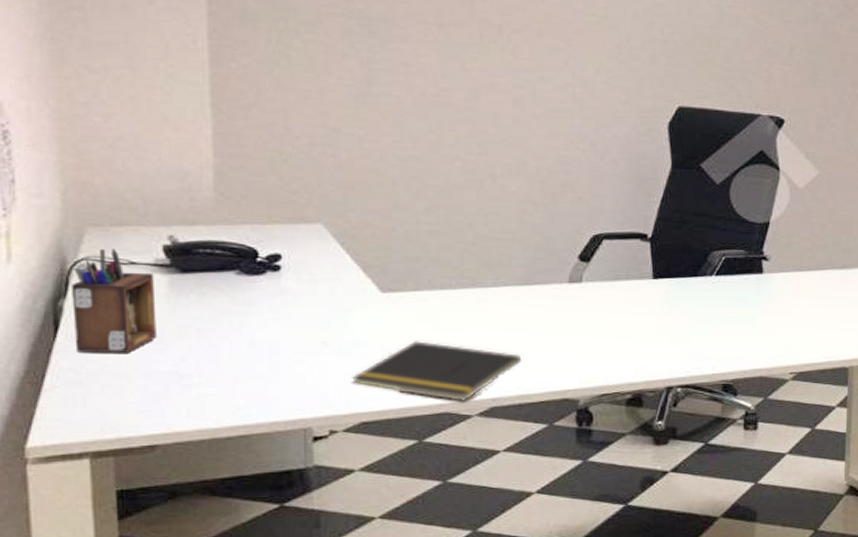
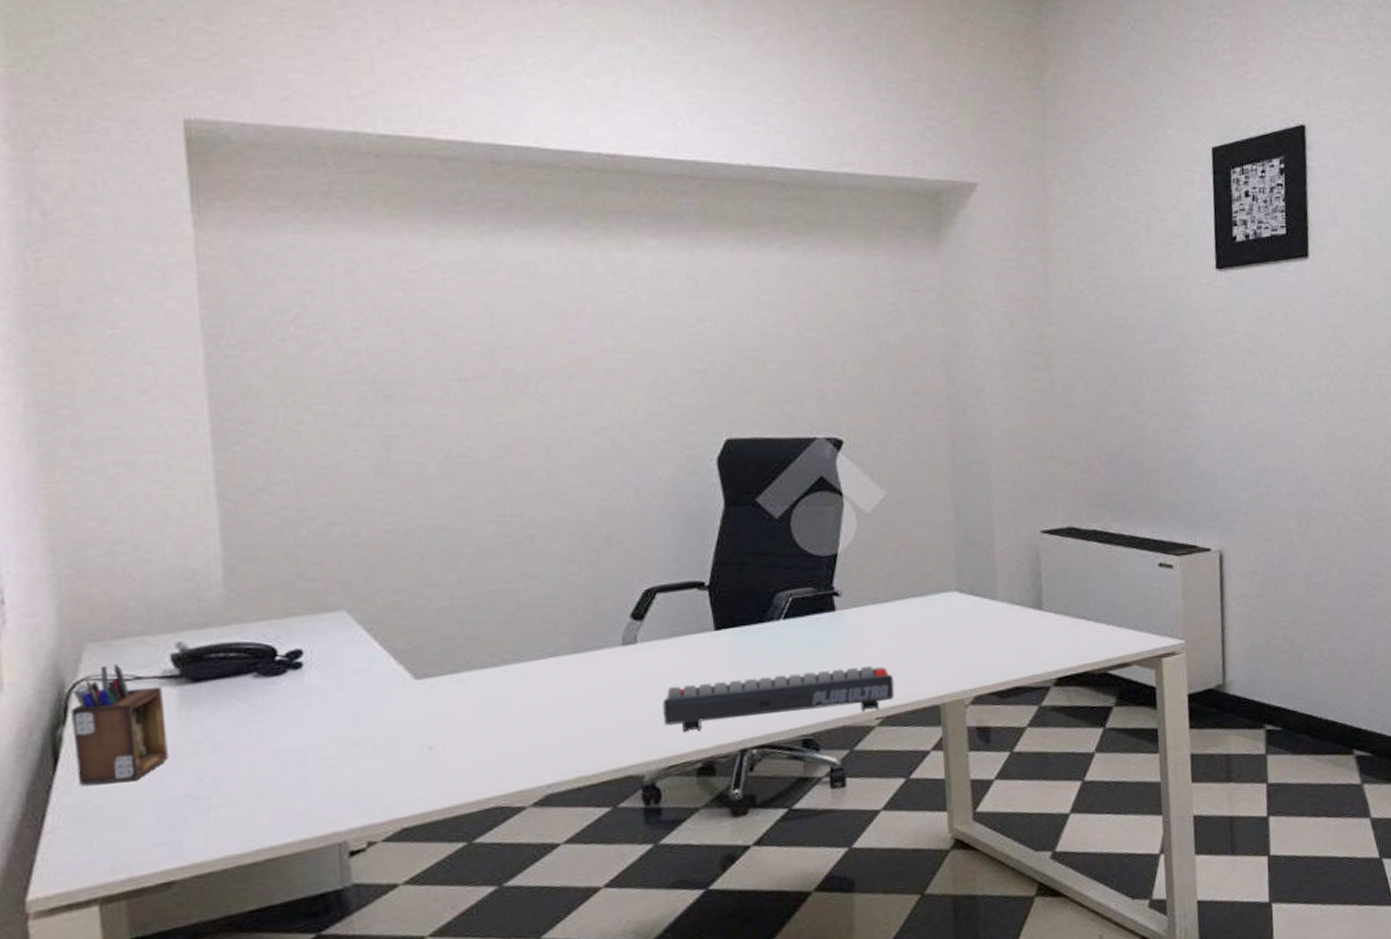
notepad: present [352,341,522,401] -> none [389,728,577,793]
keyboard: none [600,325,809,366] -> present [662,666,895,732]

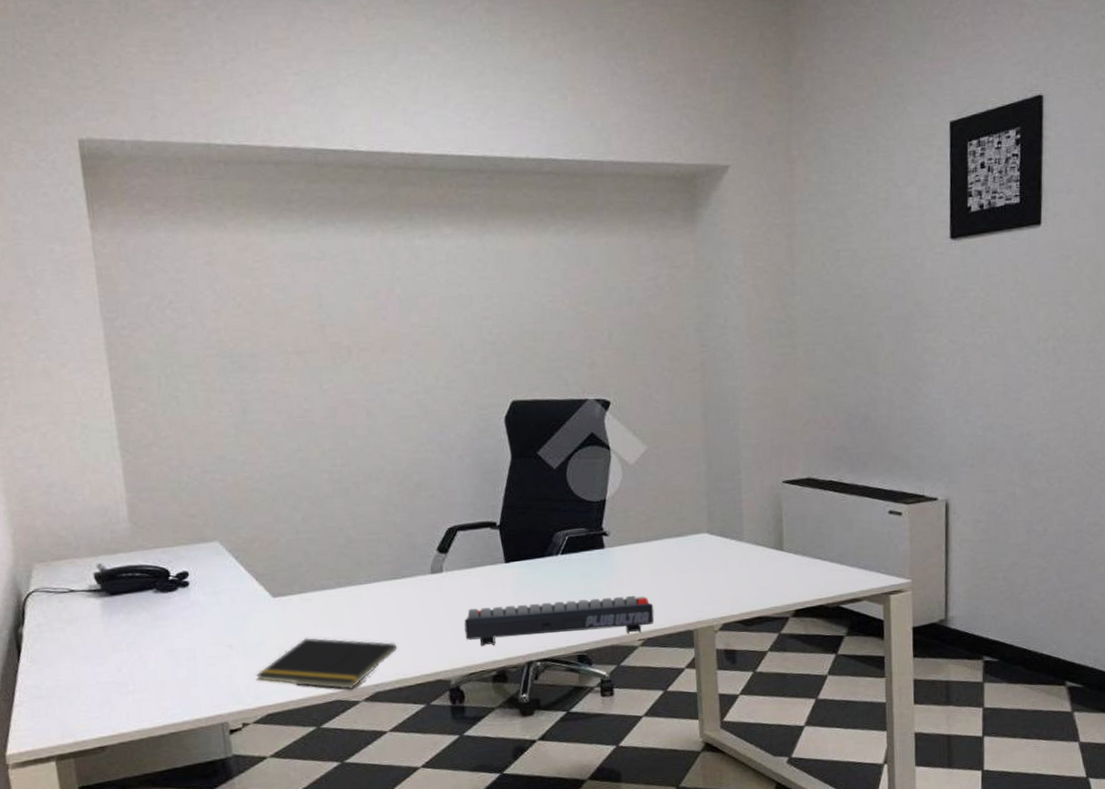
desk organizer: present [71,664,168,785] -> none [27,580,97,671]
notepad: none [389,728,577,793] -> present [256,637,398,690]

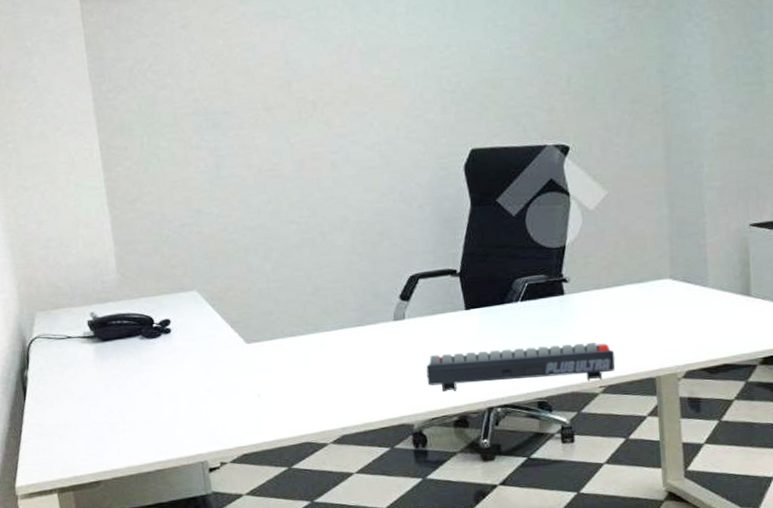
notepad: present [256,637,398,690] -> none [232,382,363,432]

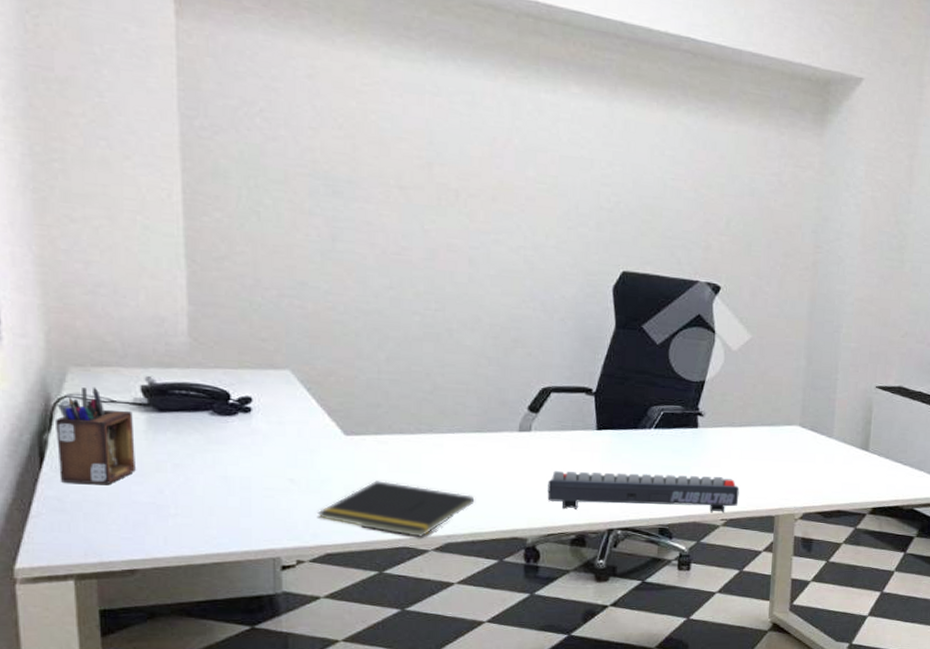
desk organizer: none [31,327,91,411] -> present [56,387,136,484]
notepad: none [232,382,363,432] -> present [318,481,475,537]

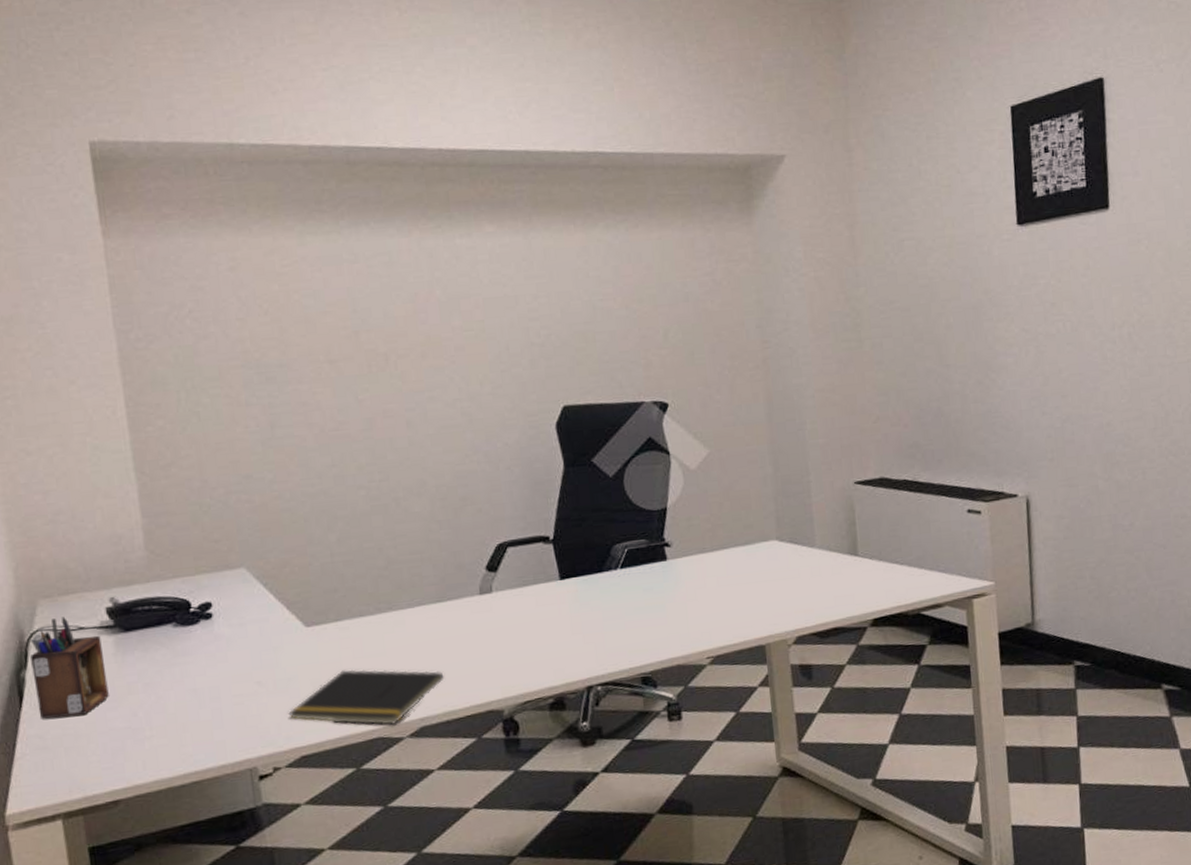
keyboard: present [547,471,740,512] -> none [517,610,723,672]

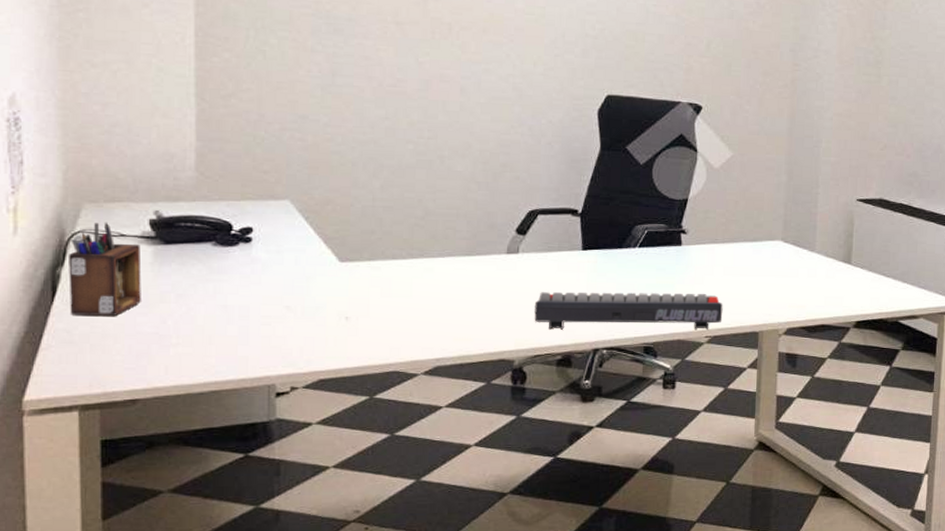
notepad: present [288,669,445,726] -> none [312,306,464,361]
keyboard: none [517,610,723,672] -> present [534,292,723,330]

